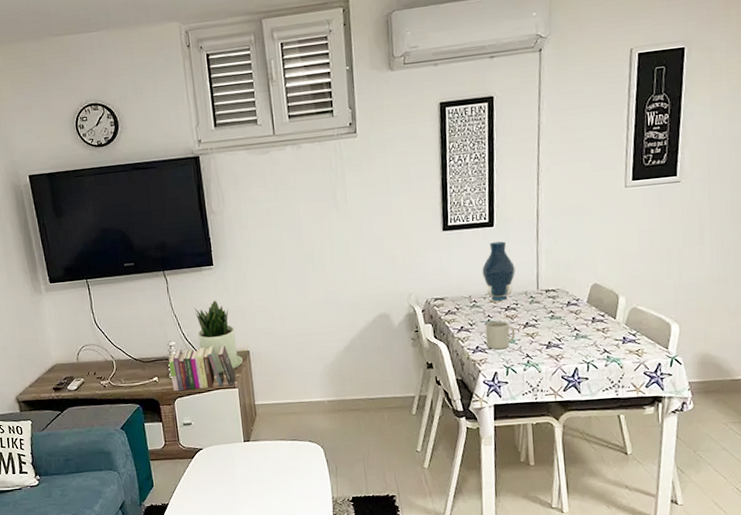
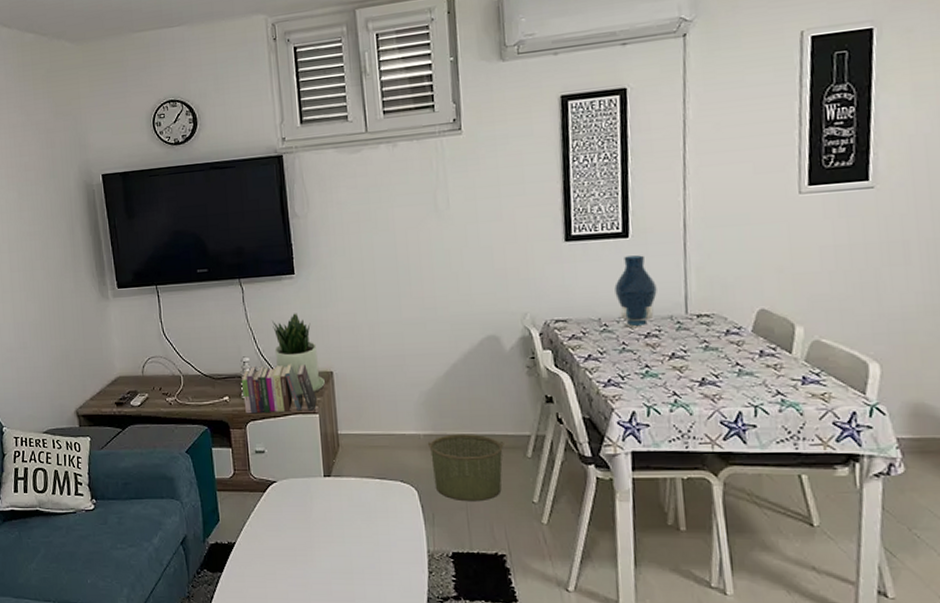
basket: none [330,398,394,455] -> present [427,434,504,502]
mug: present [485,321,516,350] -> none [619,350,659,385]

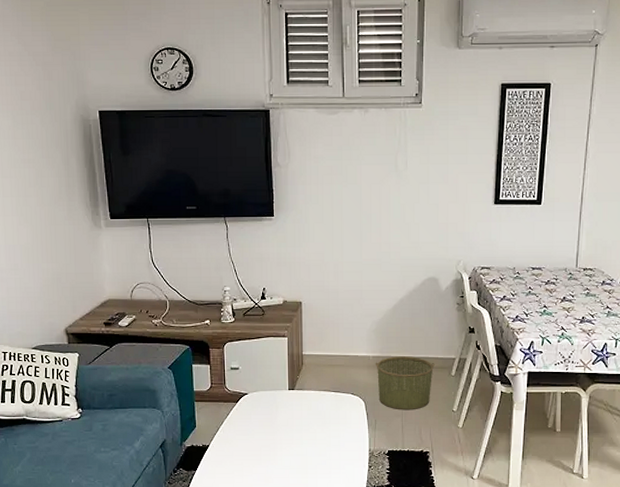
books: present [241,364,317,414] -> none [221,294,286,336]
planter: present [272,313,325,395] -> none [252,250,294,321]
vase: present [614,255,657,326] -> none [527,219,558,274]

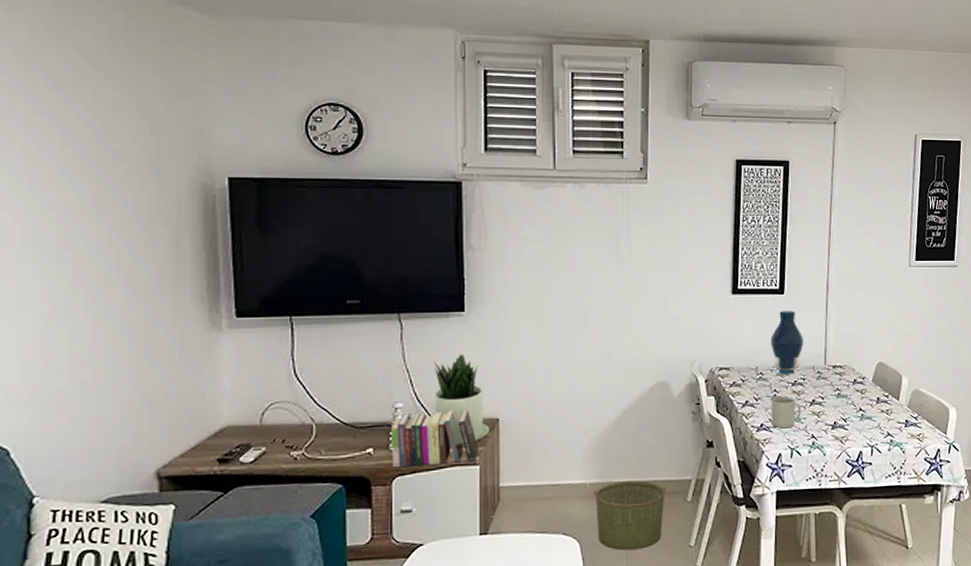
books: none [221,294,286,336] -> present [390,410,478,468]
planter: none [252,250,294,321] -> present [434,354,489,445]
mug: none [525,293,553,321] -> present [771,396,801,429]
vase: none [527,219,558,274] -> present [770,311,804,374]

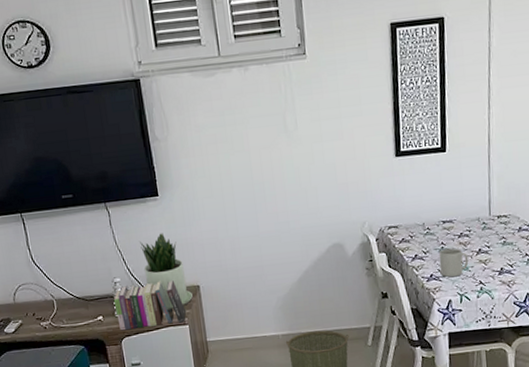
vase: present [770,311,804,374] -> none [435,167,468,228]

